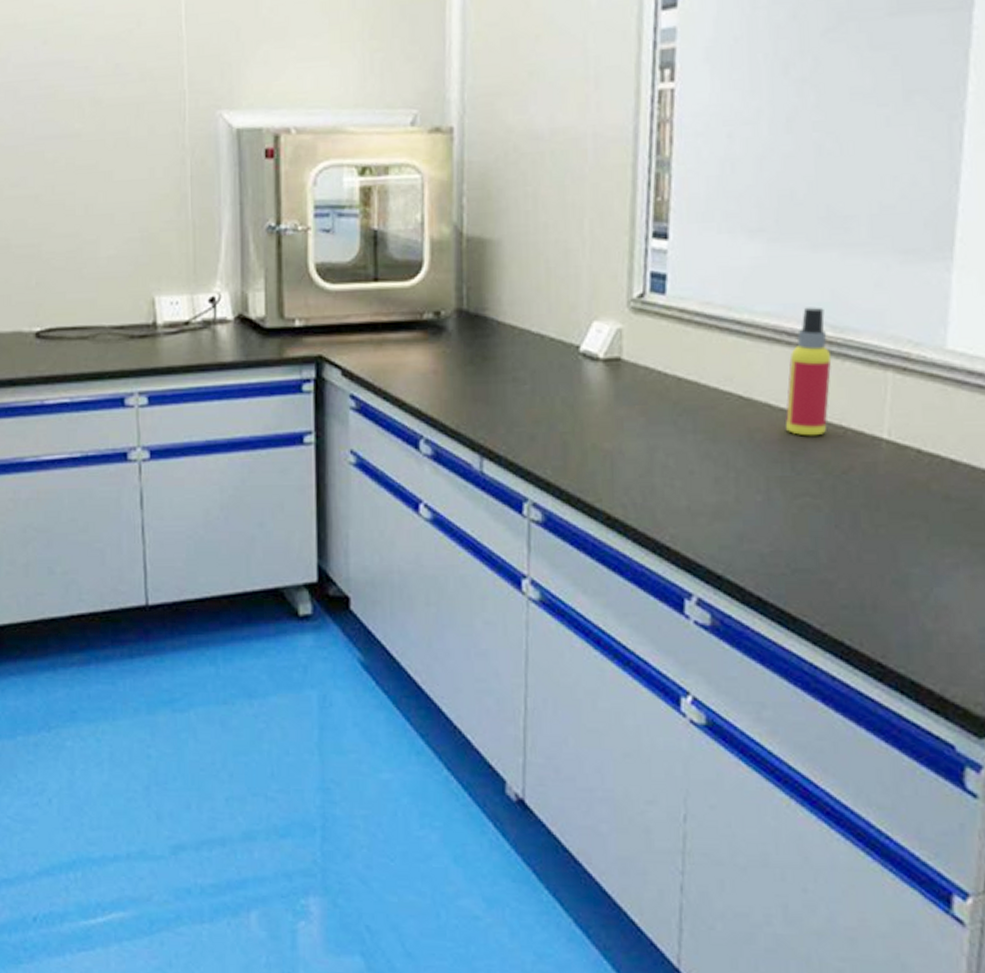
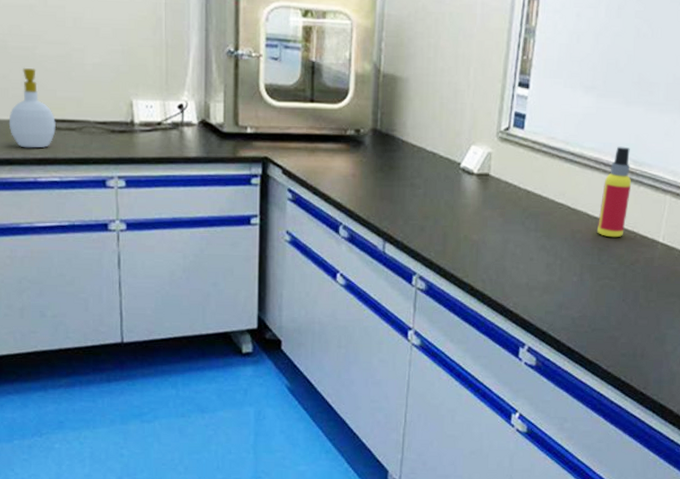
soap bottle: none [11,268,65,365] -> present [8,67,56,149]

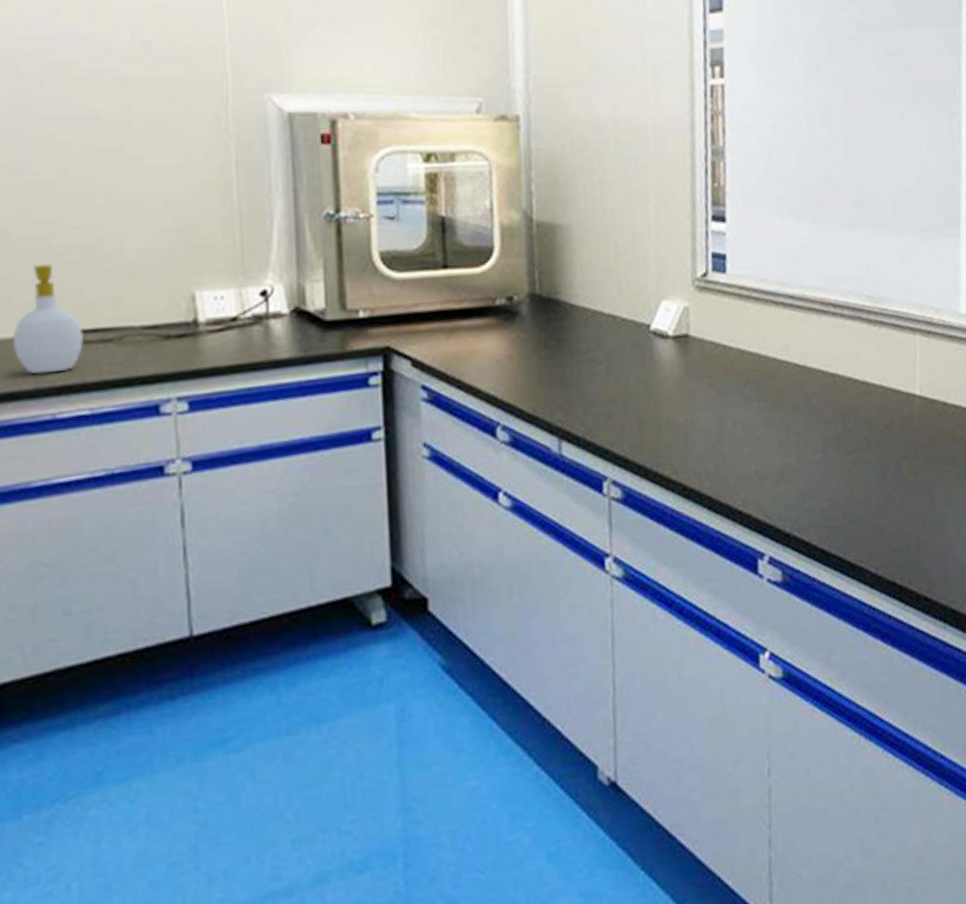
spray bottle: present [597,146,632,238] -> none [835,280,871,397]

